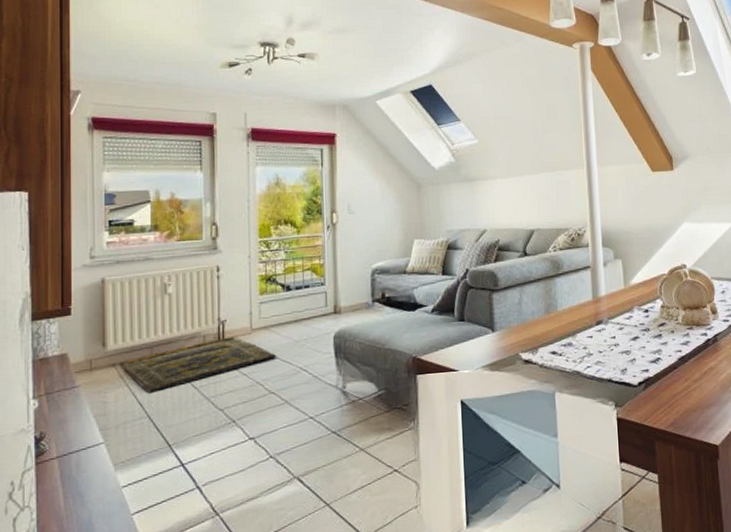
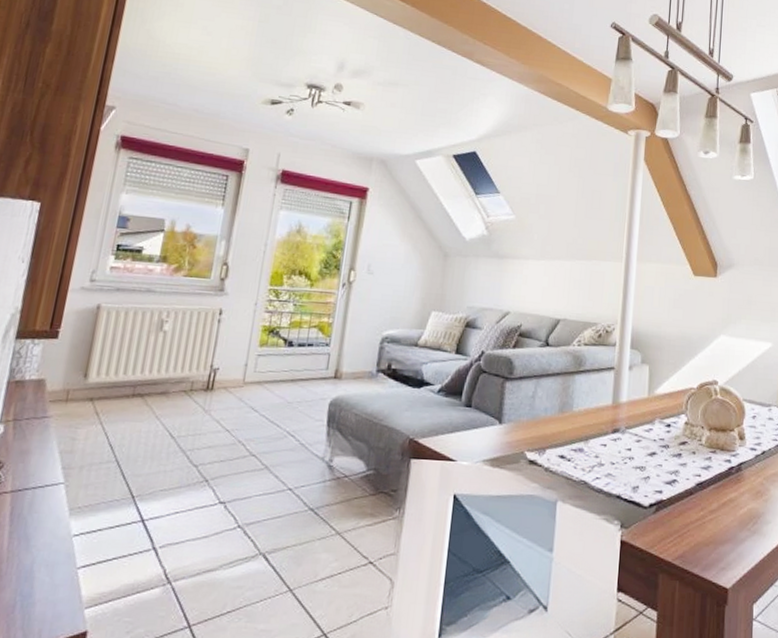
rug: present [119,337,277,393] -> none [97,387,266,435]

